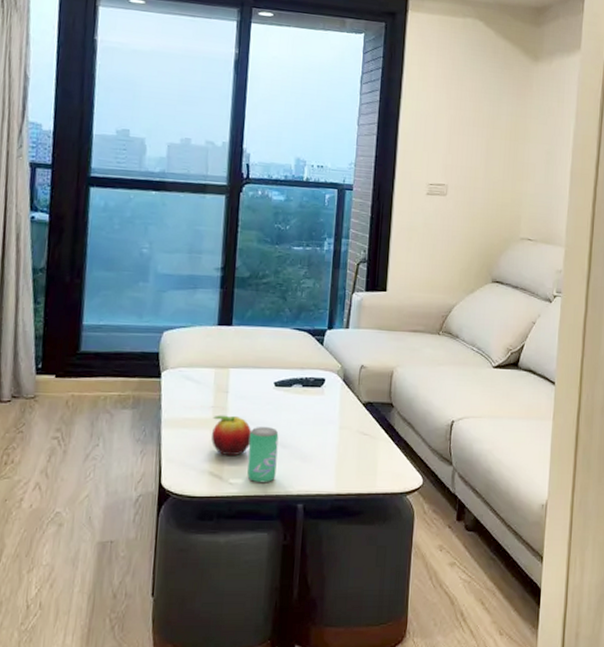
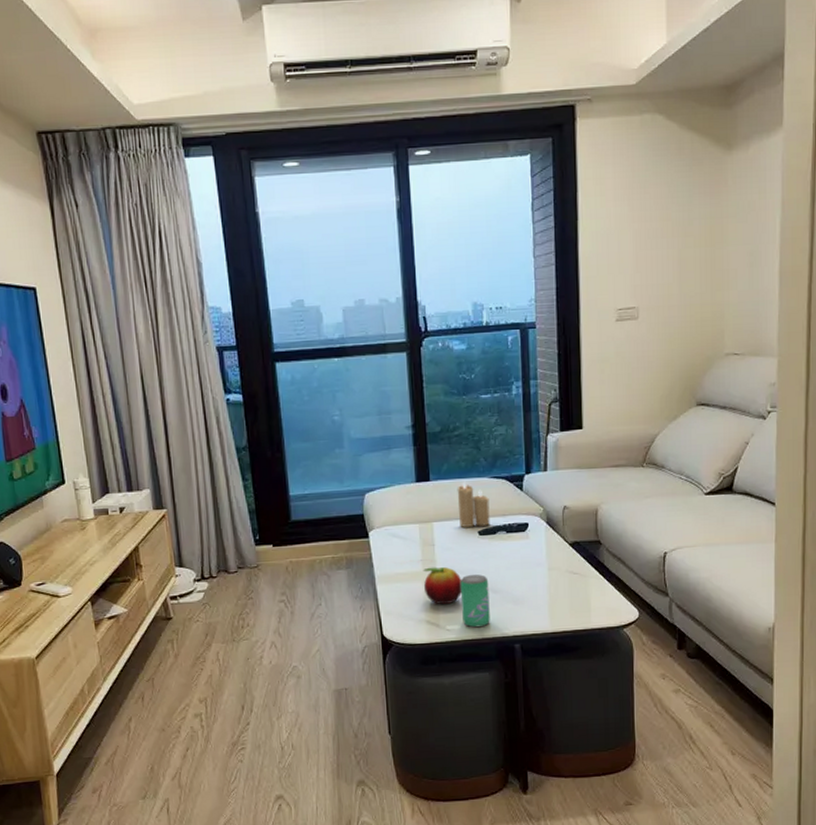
candle: none [257,329,289,378] -> present [457,481,490,527]

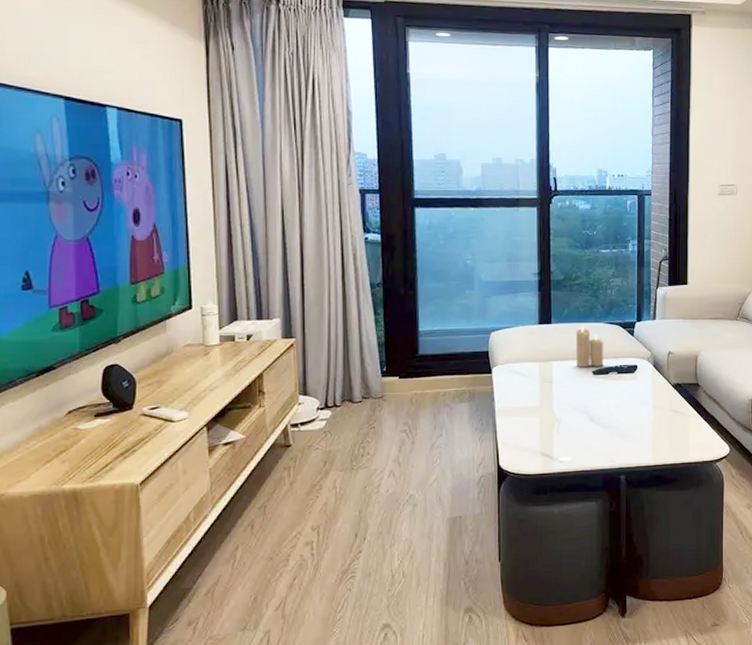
fruit: present [422,566,462,605] -> none [540,402,576,438]
beverage can: present [460,574,490,628] -> none [573,411,600,460]

